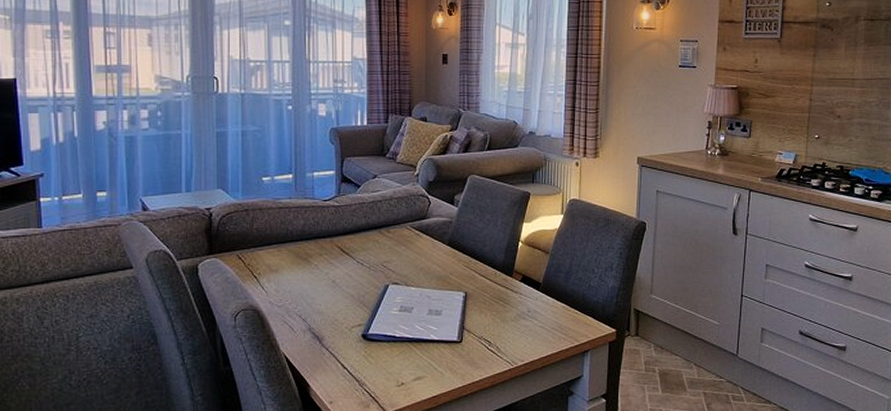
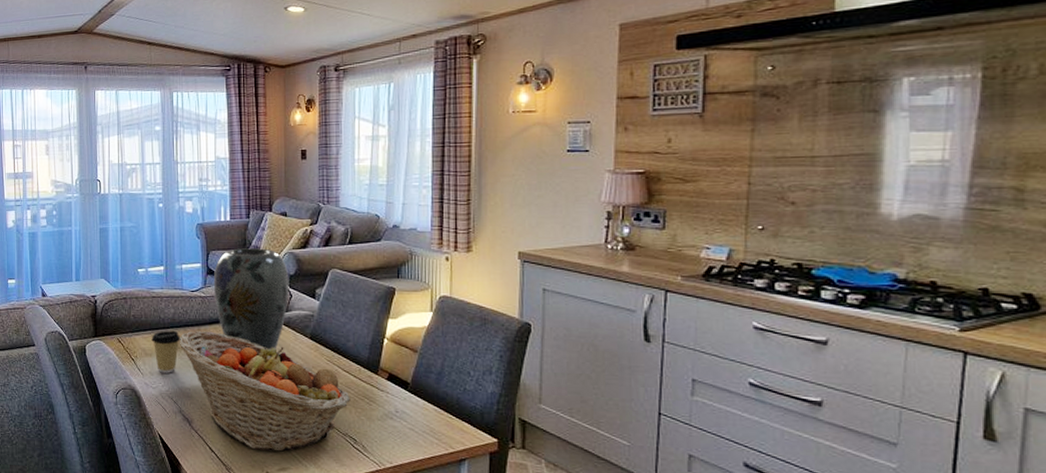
coffee cup: none [277,243,311,290] -> present [151,330,181,373]
fruit basket: none [309,242,486,362] -> present [179,331,351,452]
vase: none [348,154,428,259] -> present [213,248,290,351]

